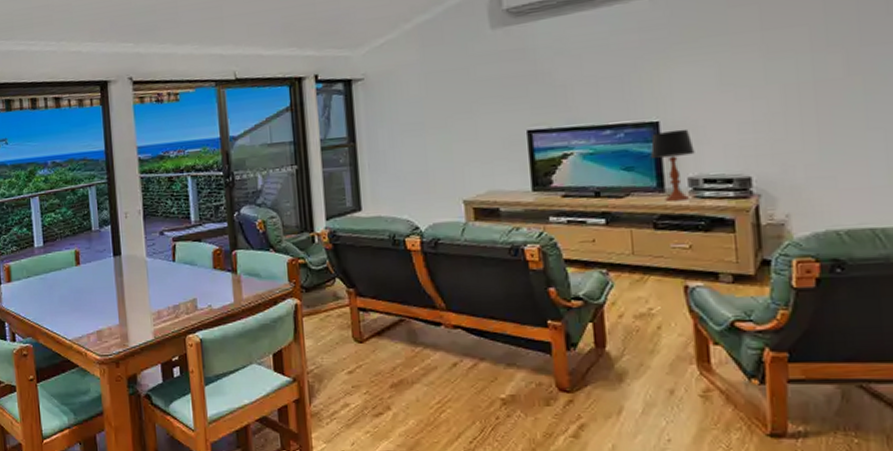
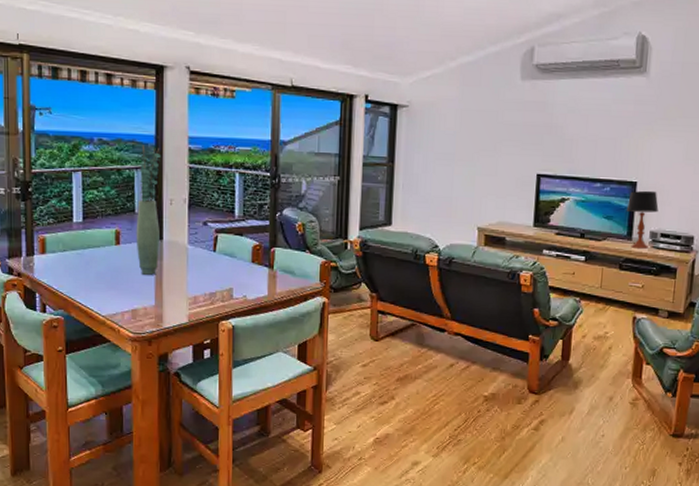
vase: none [91,161,119,293] -> present [136,145,162,275]

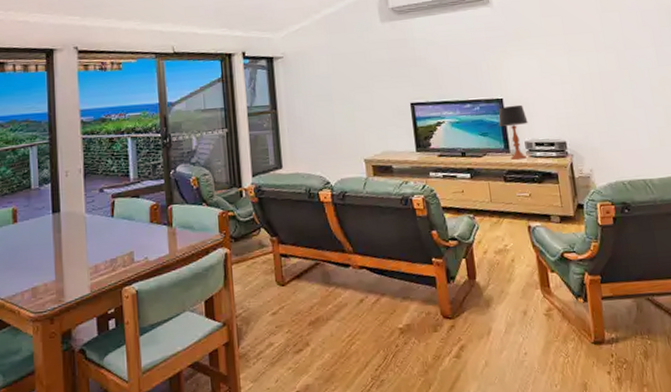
vase: present [136,145,162,275] -> none [32,123,57,250]

